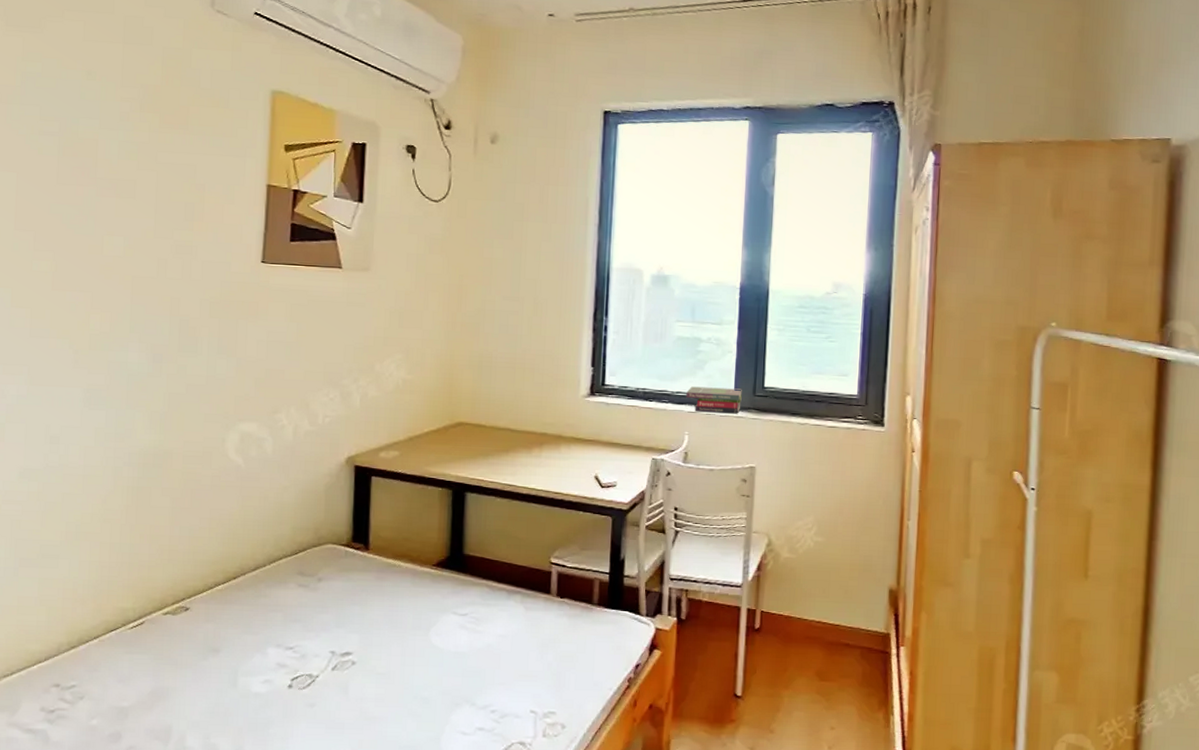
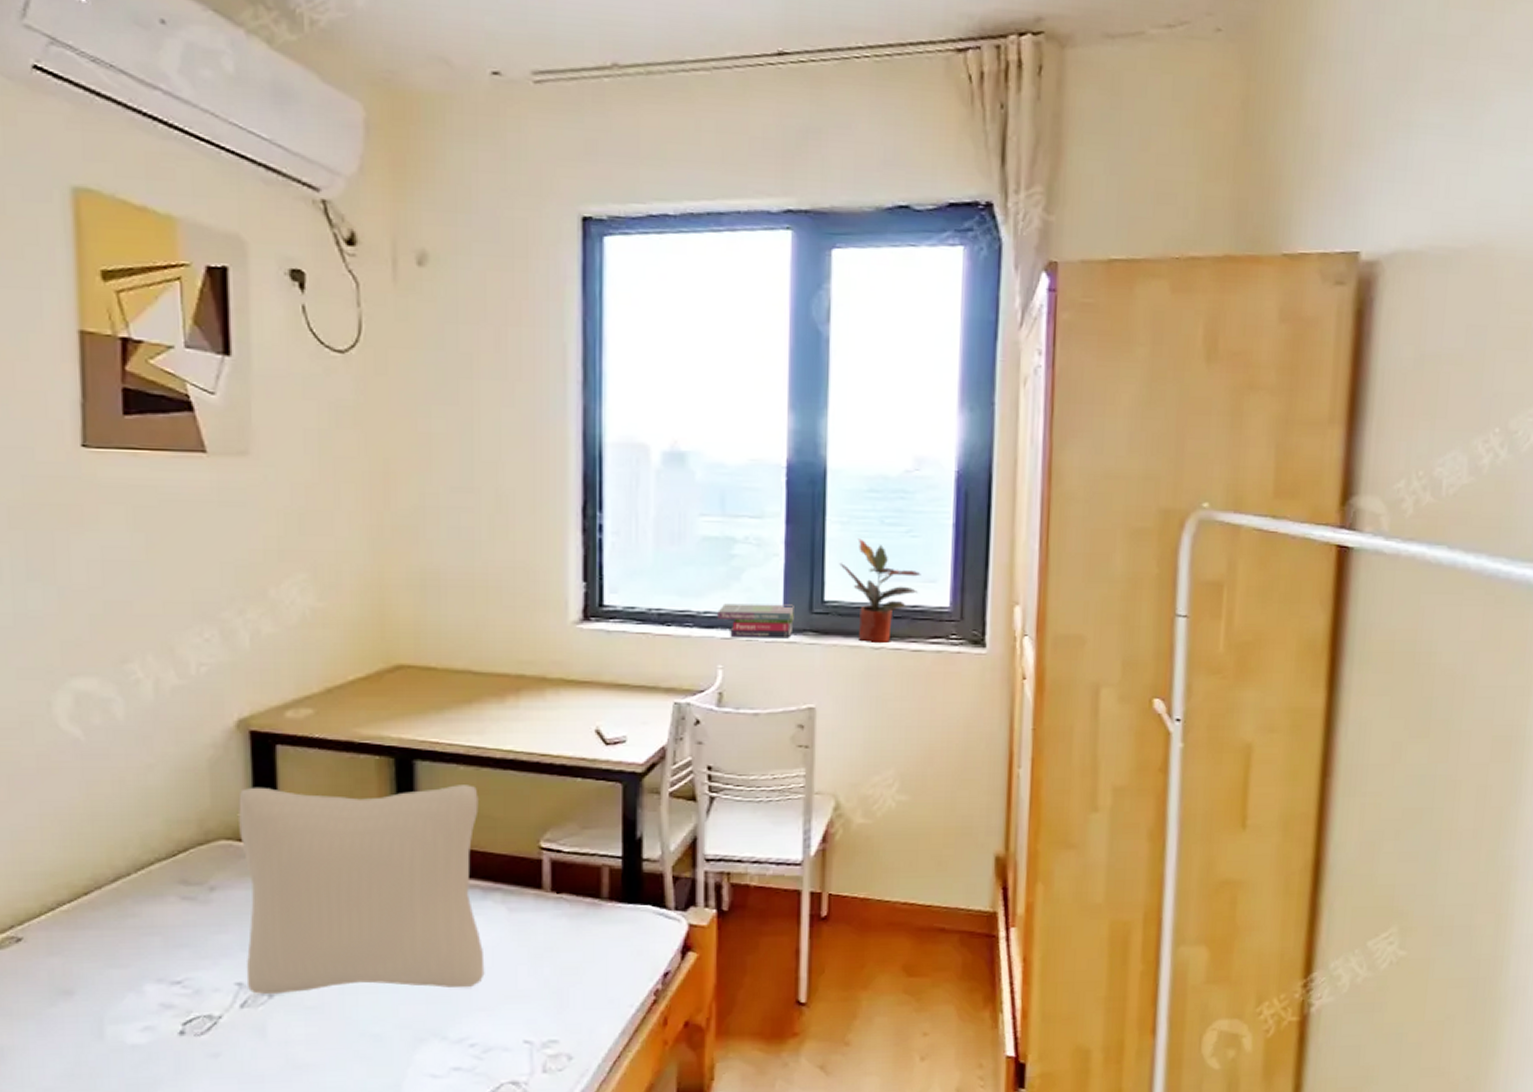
cushion: none [337,506,509,667] -> present [238,785,485,995]
potted plant: none [776,342,837,421] -> present [839,538,921,644]

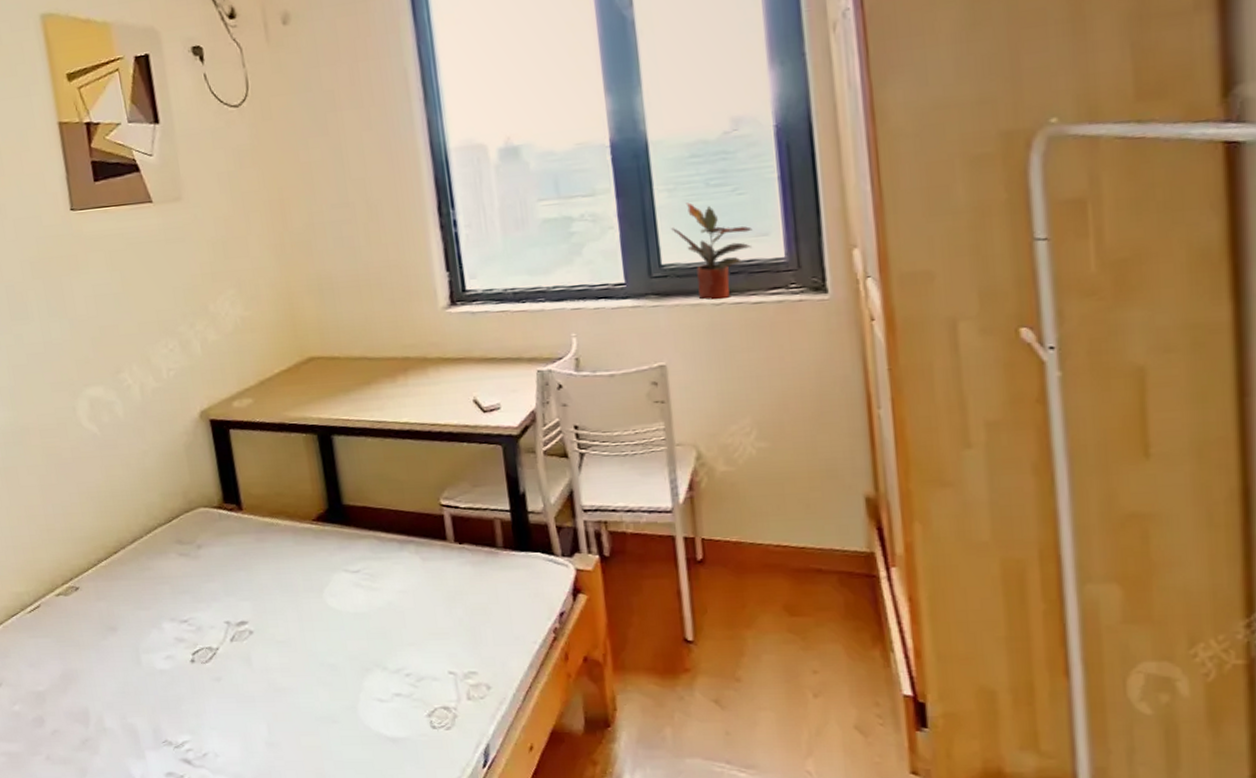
cushion: present [238,785,485,995] -> none [209,453,410,631]
books: present [717,603,794,640] -> none [565,271,637,308]

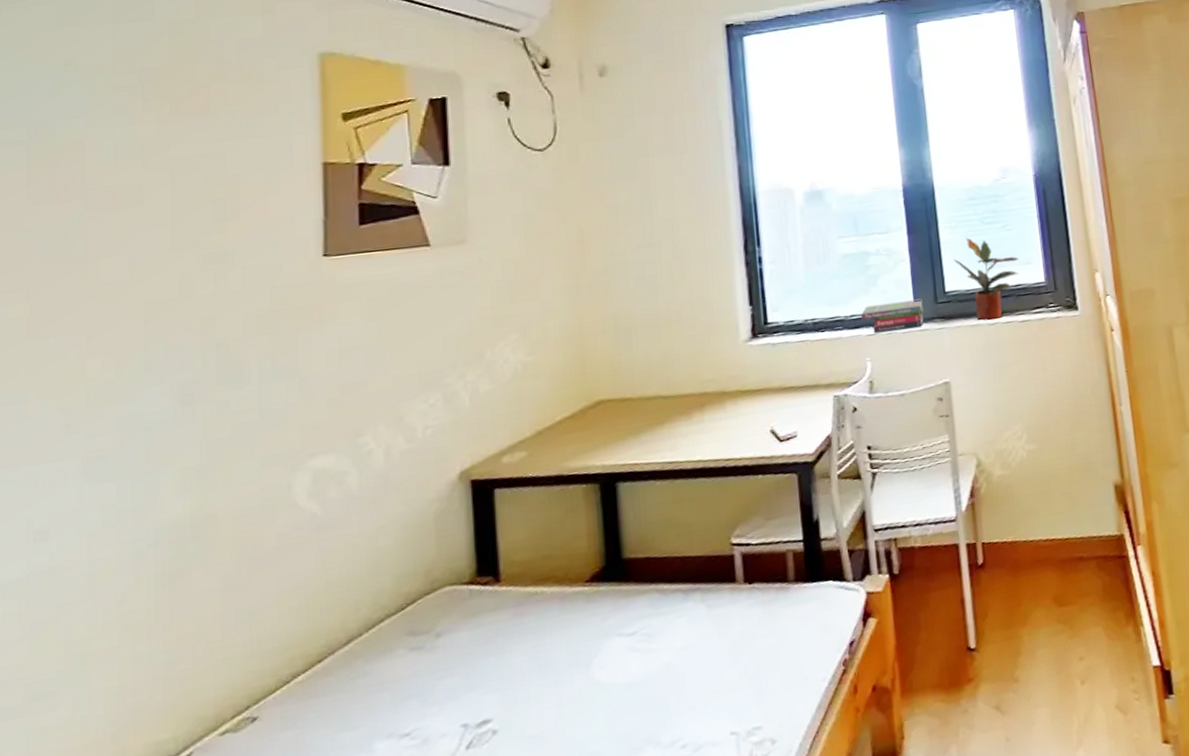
books: none [565,271,637,308] -> present [861,298,924,334]

